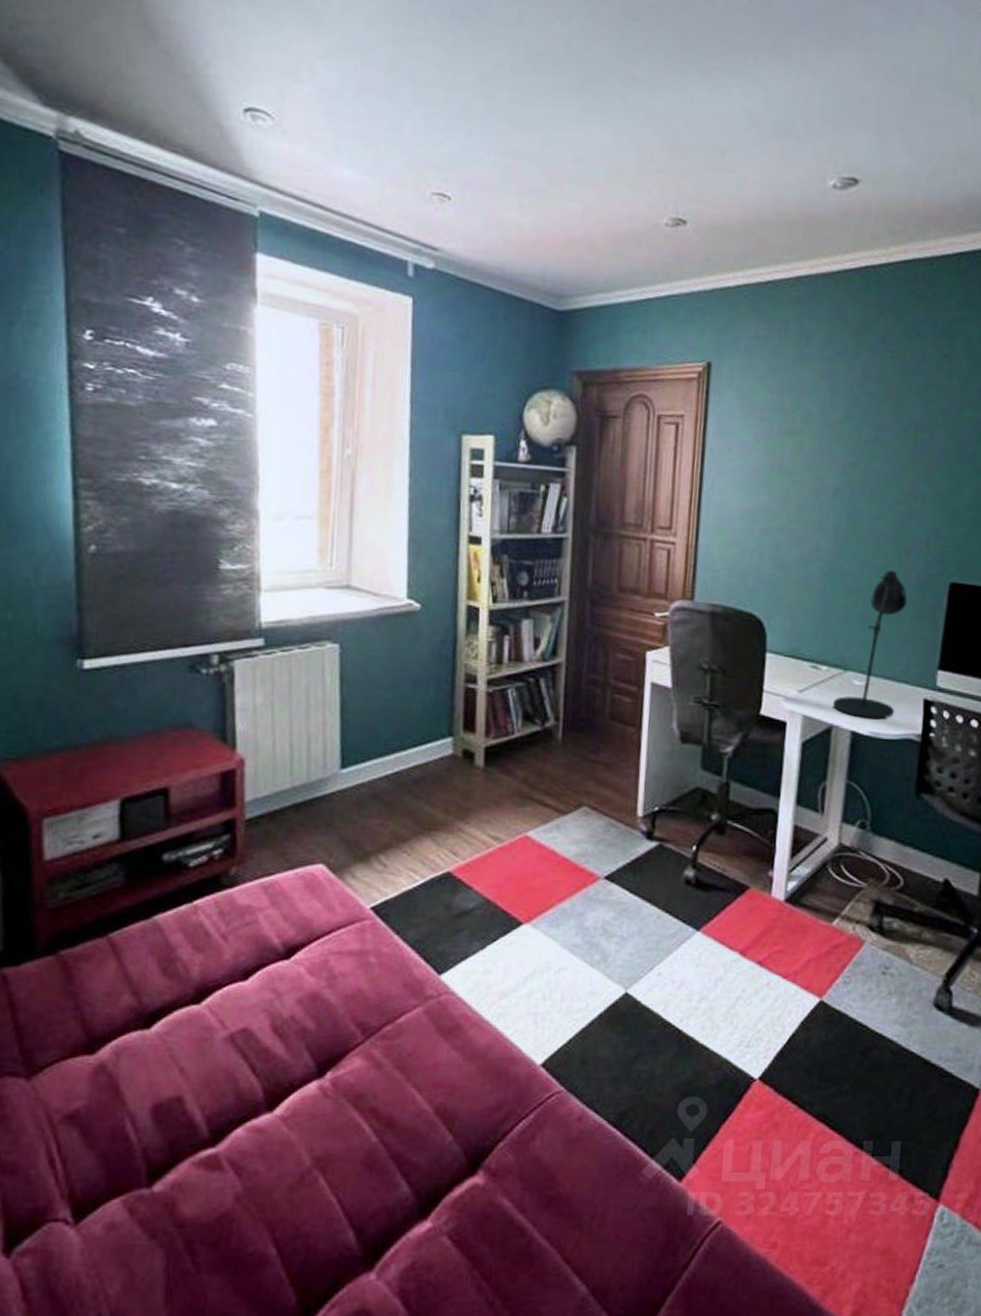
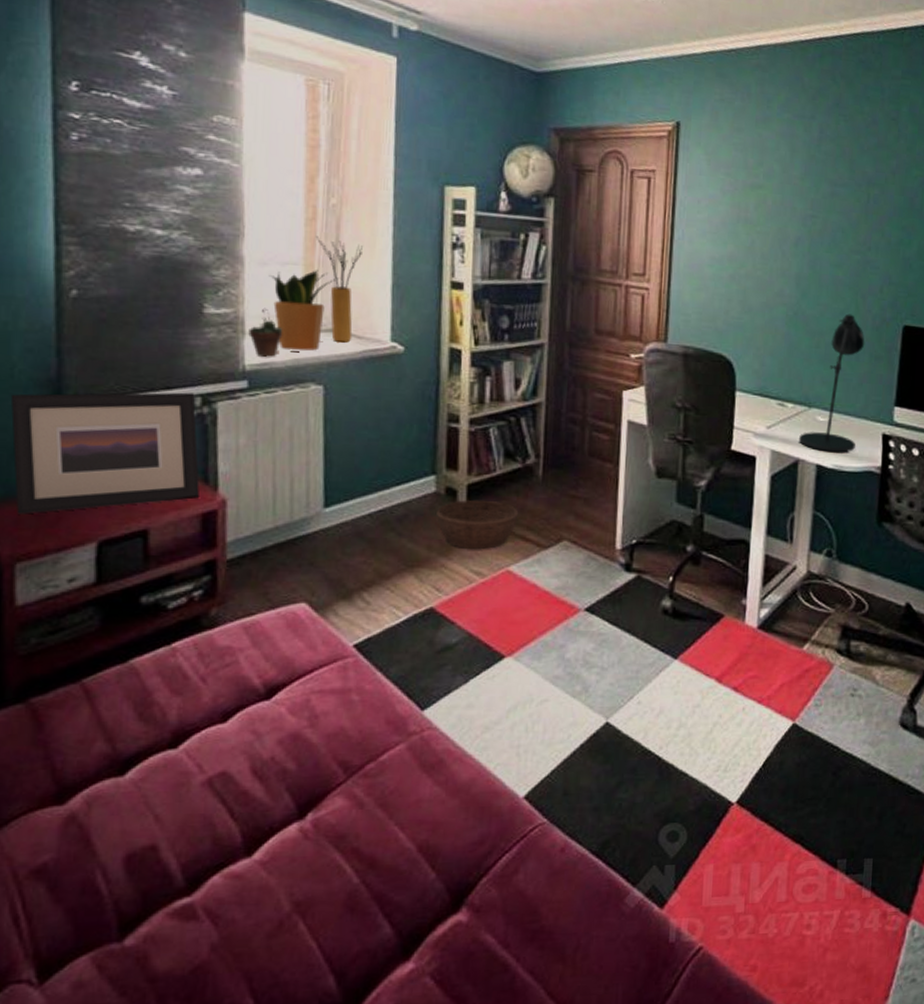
picture frame: none [34,650,218,771] -> present [10,392,200,514]
succulent plant: none [264,563,299,616] -> present [248,308,283,358]
potted plant: none [283,524,355,609] -> present [268,270,340,352]
vase: none [330,489,378,600] -> present [315,236,363,343]
basket: none [454,763,537,814] -> present [437,499,519,549]

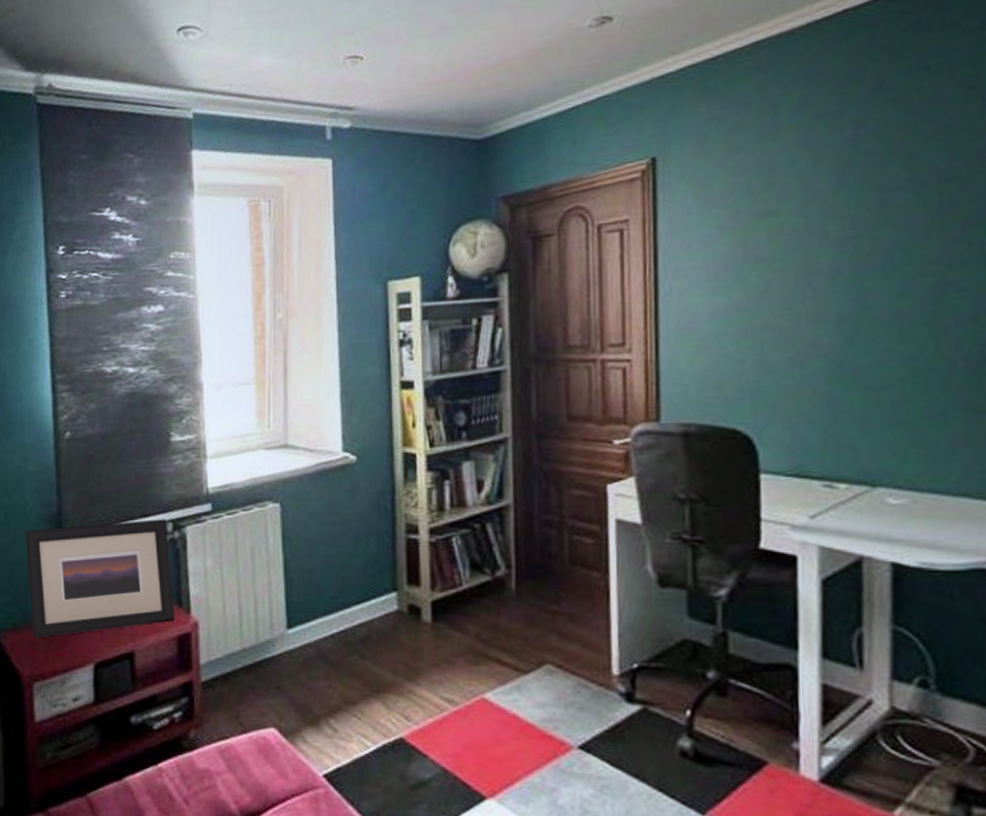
succulent plant: present [248,308,283,358] -> none [210,430,240,480]
potted plant: present [268,270,340,352] -> none [224,387,290,471]
vase: present [315,236,363,343] -> none [265,353,310,458]
basket: present [437,499,519,549] -> none [400,618,491,673]
desk lamp: present [799,314,865,453] -> none [861,356,955,546]

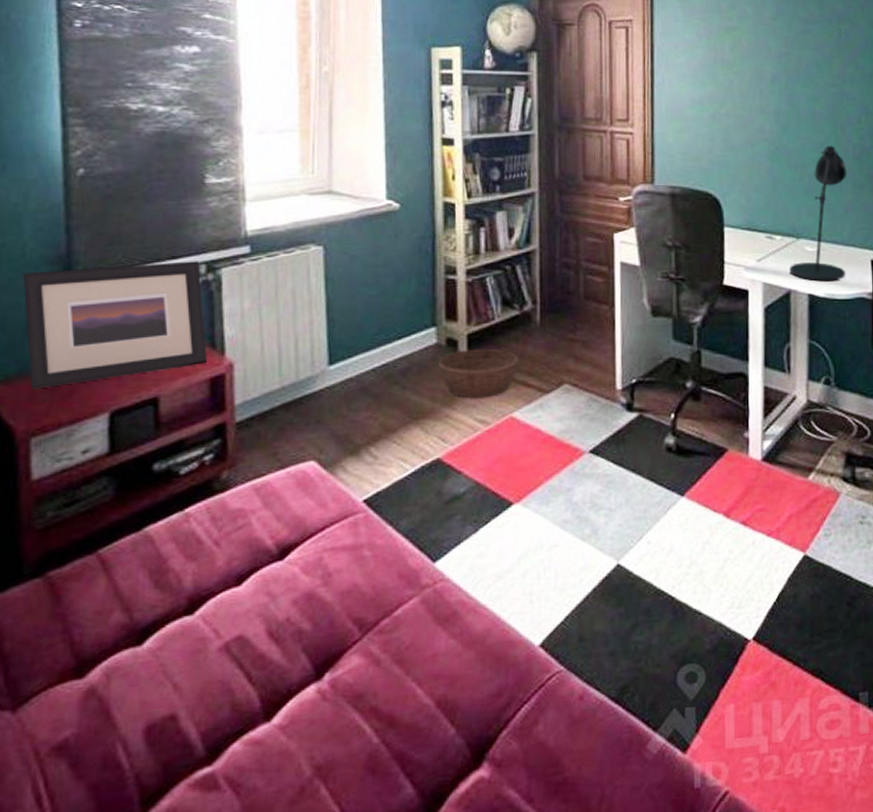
basket: none [400,618,491,673] -> present [439,348,519,398]
desk lamp: none [861,356,955,546] -> present [789,145,847,282]

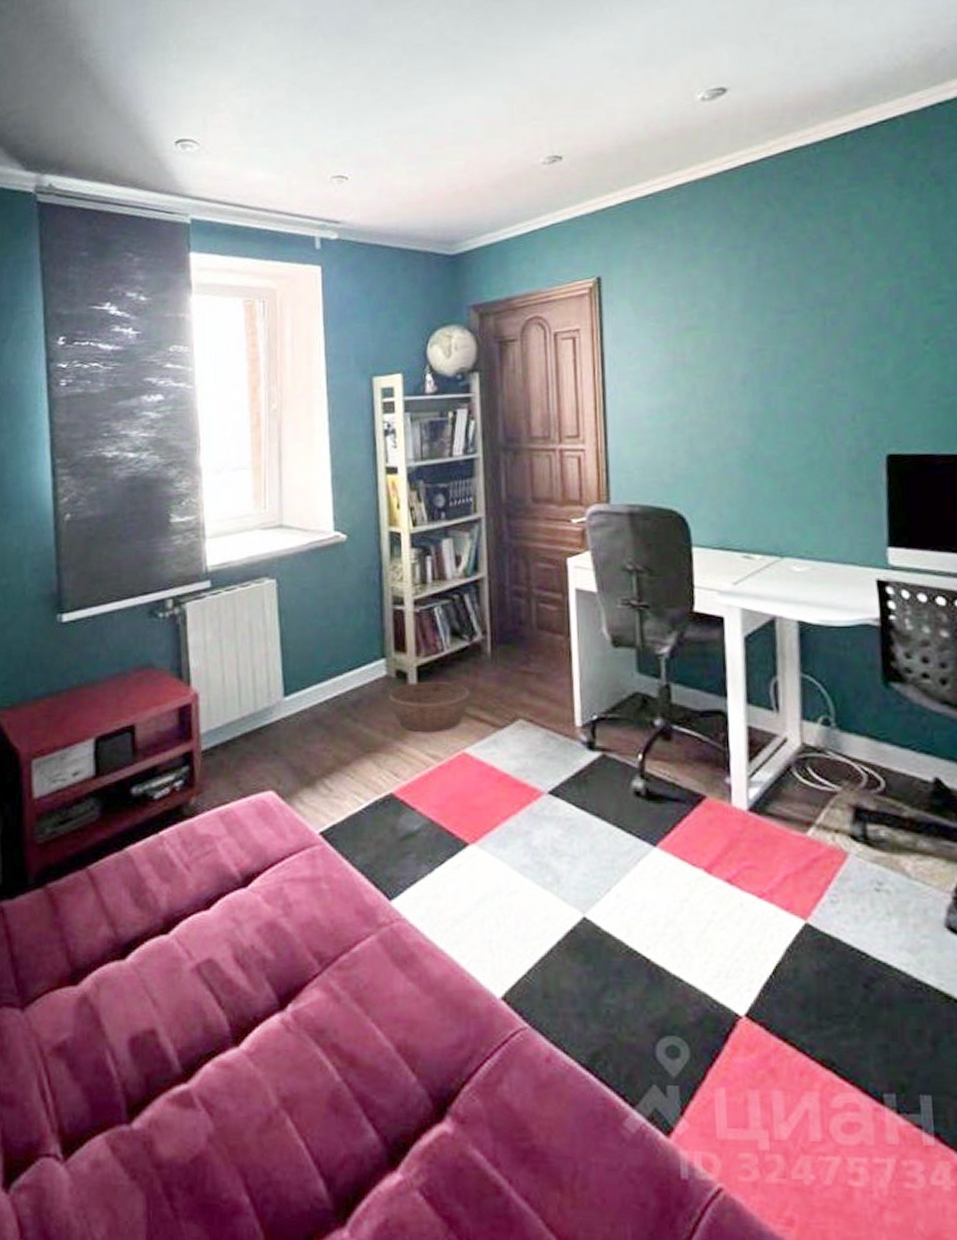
picture frame: present [22,261,207,389] -> none [23,596,175,716]
desk lamp: present [789,145,847,282] -> none [773,449,844,606]

